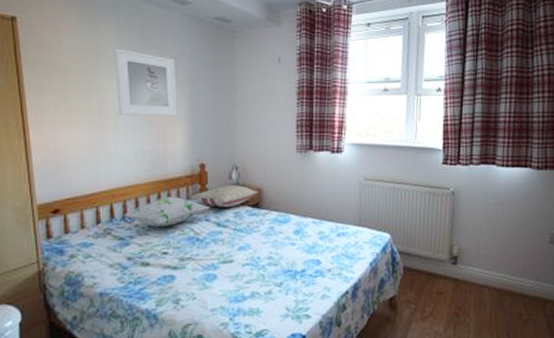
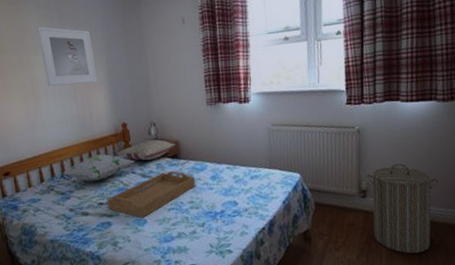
serving tray: none [173,222,277,273] -> present [107,171,196,218]
laundry hamper: none [458,230,530,328] -> present [366,163,439,254]

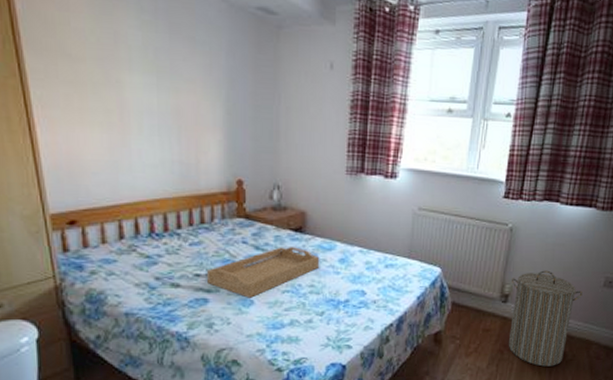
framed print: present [37,26,98,86] -> none [136,35,212,124]
decorative pillow: present [62,154,134,182] -> none [150,215,247,248]
pillow: present [116,139,176,161] -> none [225,206,302,231]

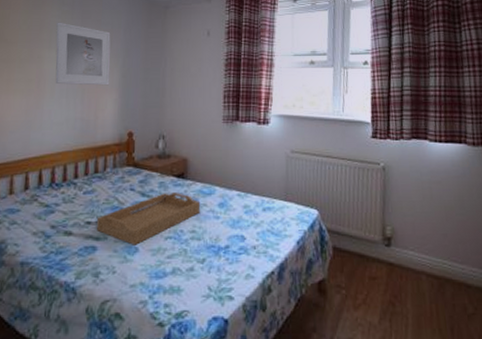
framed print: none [136,35,212,124] -> present [55,22,111,86]
laundry hamper: present [508,270,583,367] -> none [391,210,471,322]

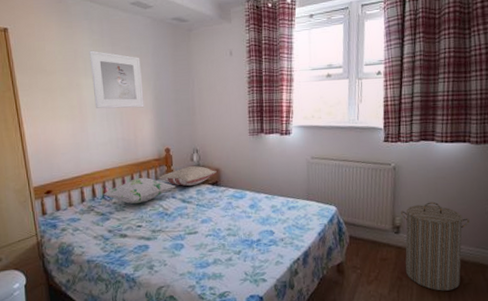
decorative pillow: none [51,165,135,196] -> present [104,178,175,204]
serving tray: present [96,193,201,245] -> none [146,198,235,243]
pillow: none [116,154,184,178] -> present [158,166,217,187]
laundry hamper: none [391,210,471,322] -> present [400,201,470,291]

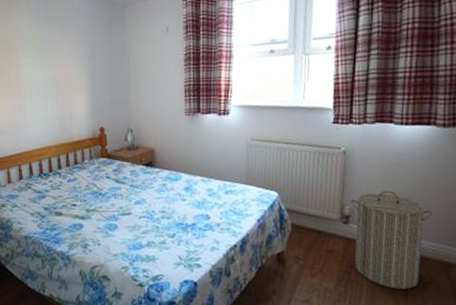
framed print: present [89,50,144,109] -> none [27,29,80,88]
decorative pillow: present [104,178,175,204] -> none [40,157,109,183]
pillow: present [158,166,217,187] -> none [93,146,151,167]

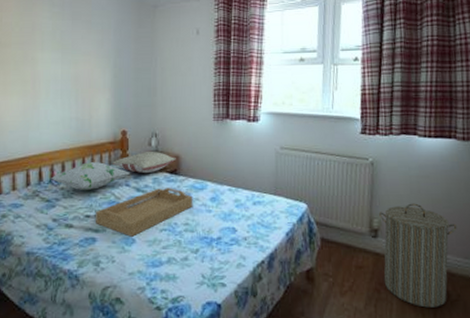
decorative pillow: none [40,157,109,183] -> present [51,162,130,191]
serving tray: none [80,179,169,223] -> present [95,188,193,237]
pillow: none [93,146,151,167] -> present [112,152,176,174]

